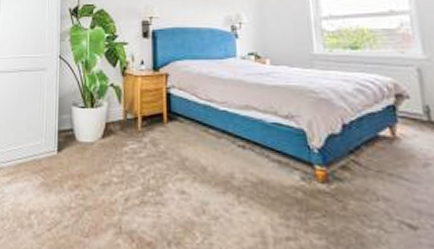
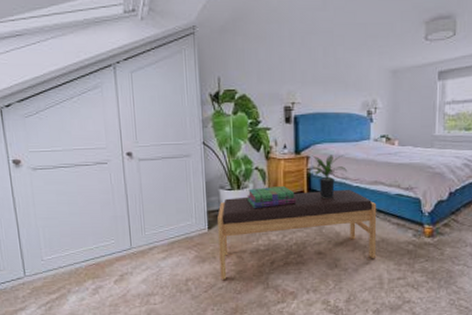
bench: none [67,113,255,217] -> present [217,189,377,280]
stack of books: none [101,105,155,132] -> present [247,185,297,209]
potted plant: none [166,73,213,125] -> present [307,154,348,200]

